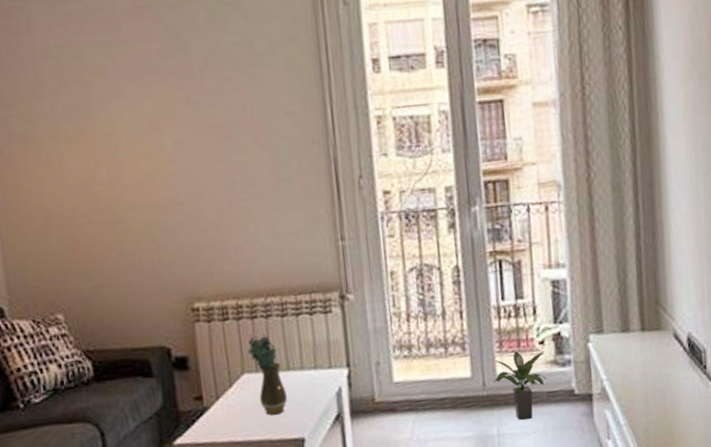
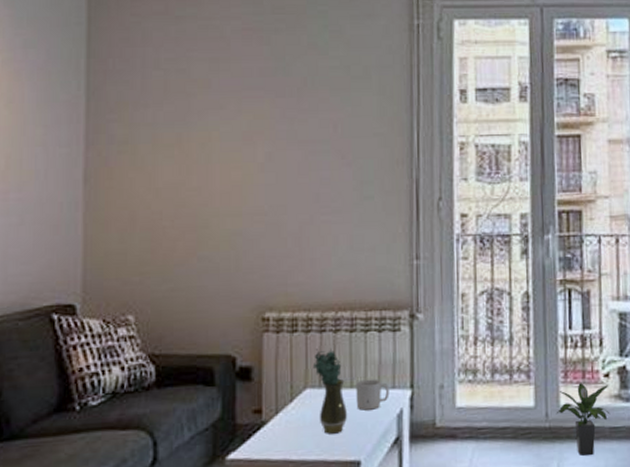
mug: none [292,360,327,391] -> present [356,379,389,411]

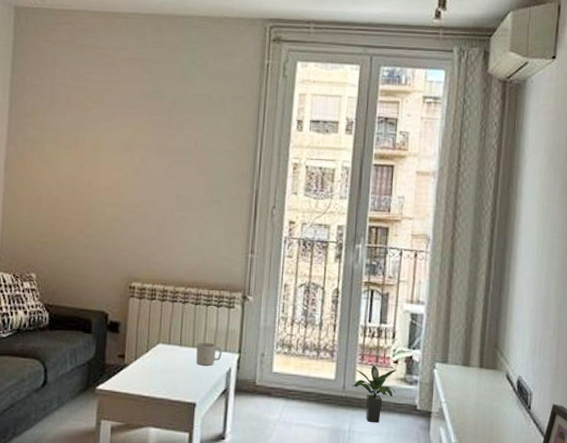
vase: present [312,348,347,434] -> none [165,314,189,380]

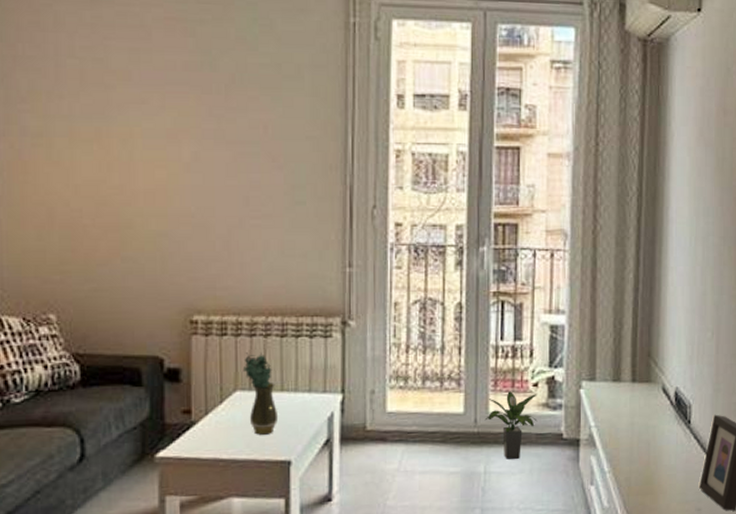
vase: none [165,314,189,380] -> present [242,352,277,435]
mug: present [196,342,222,366] -> none [287,383,320,413]

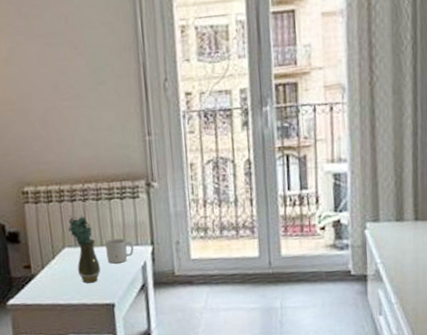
mug: none [287,383,320,413] -> present [105,238,134,264]
potted plant: present [484,391,538,459] -> none [278,235,327,295]

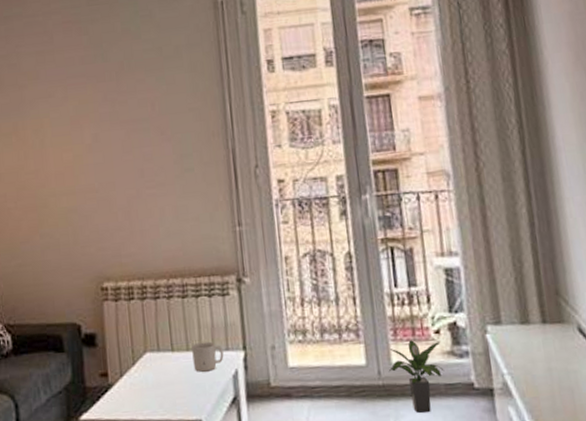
vase: present [68,214,100,283] -> none [150,313,186,395]
potted plant: none [278,235,327,295] -> present [388,340,445,413]

